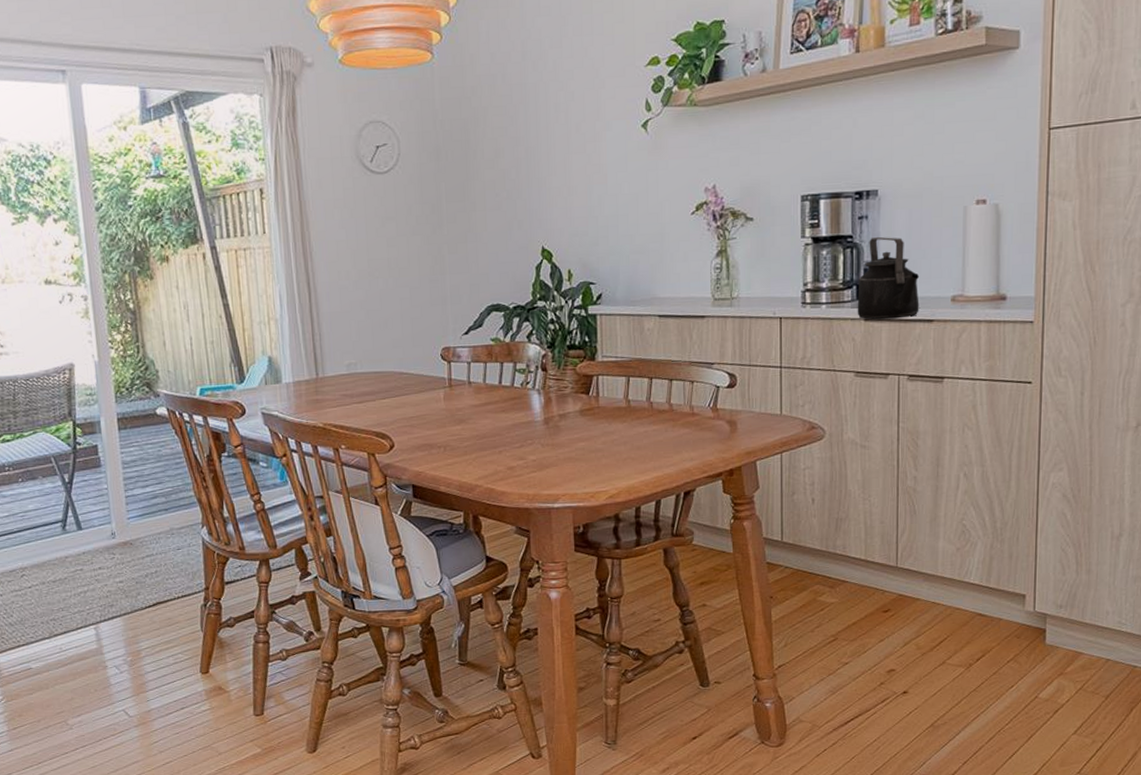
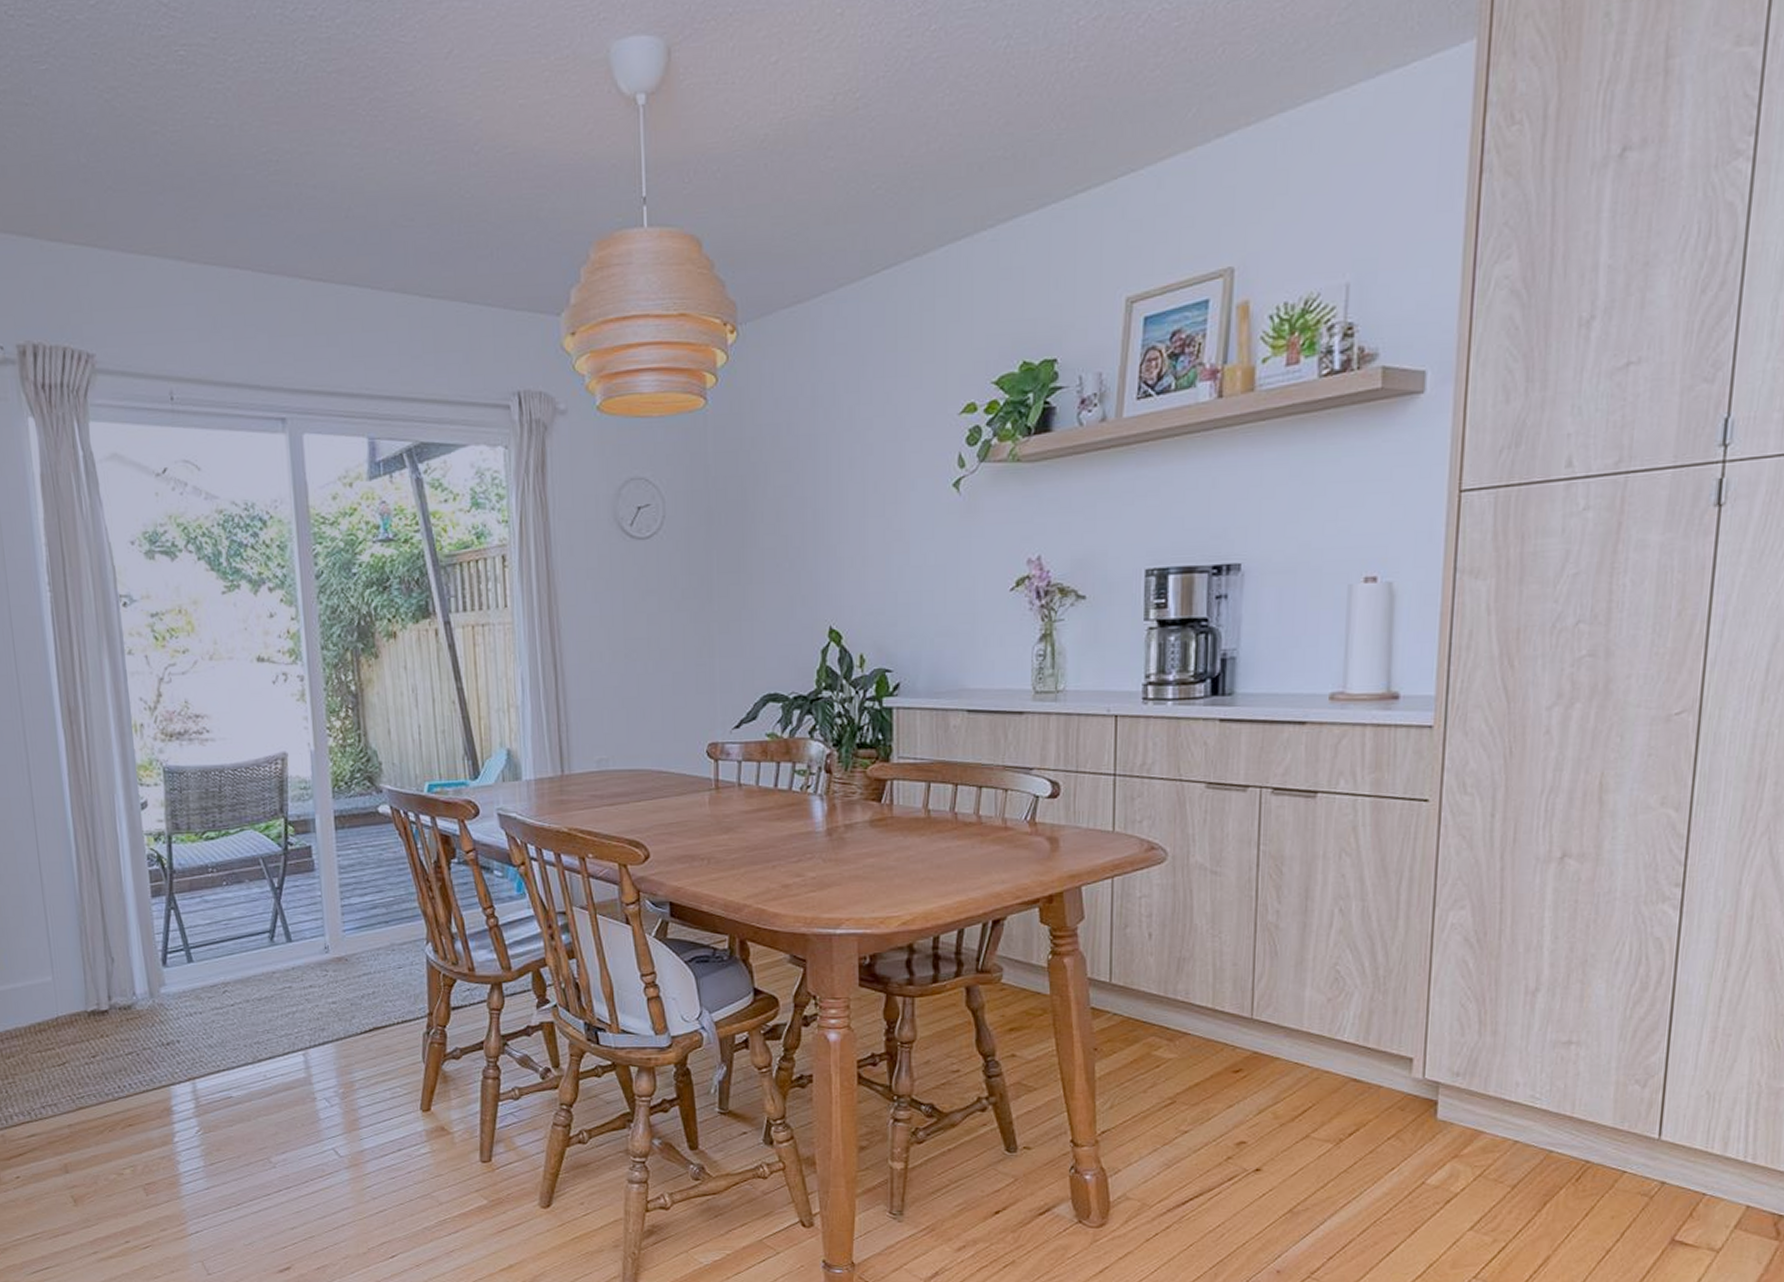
kettle: present [857,236,920,320] -> none [1211,620,1291,721]

